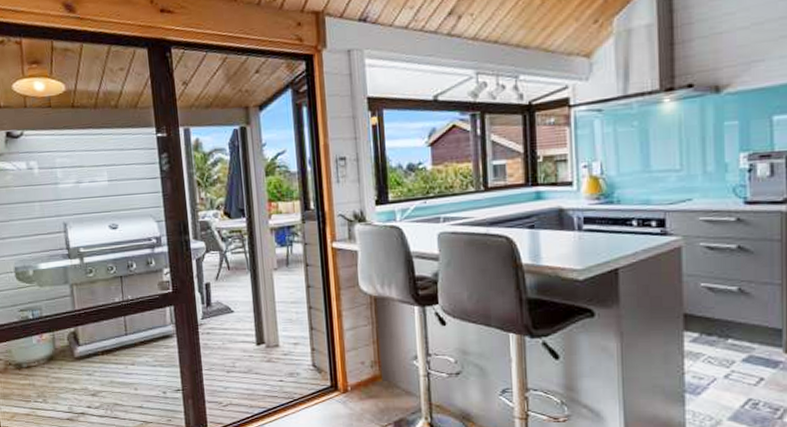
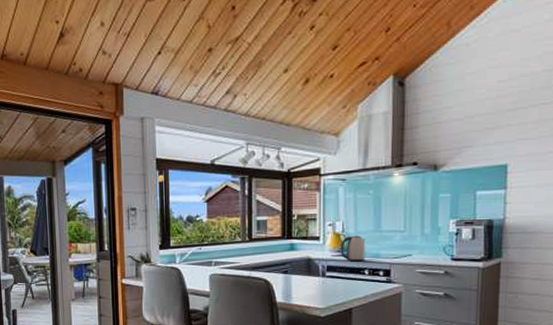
kettle: none [600,178,632,211] -> present [341,235,366,262]

